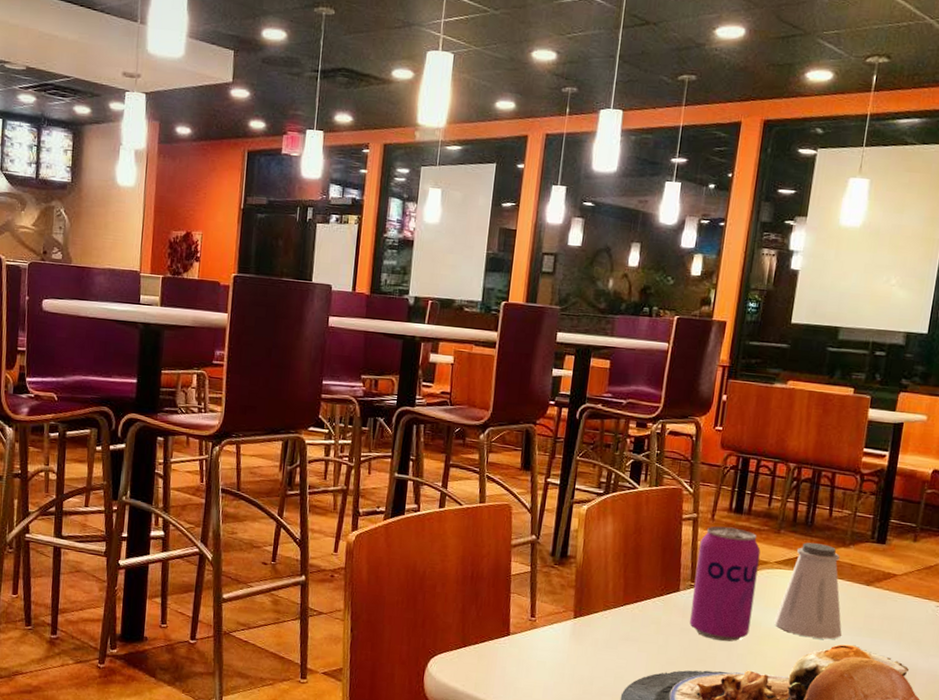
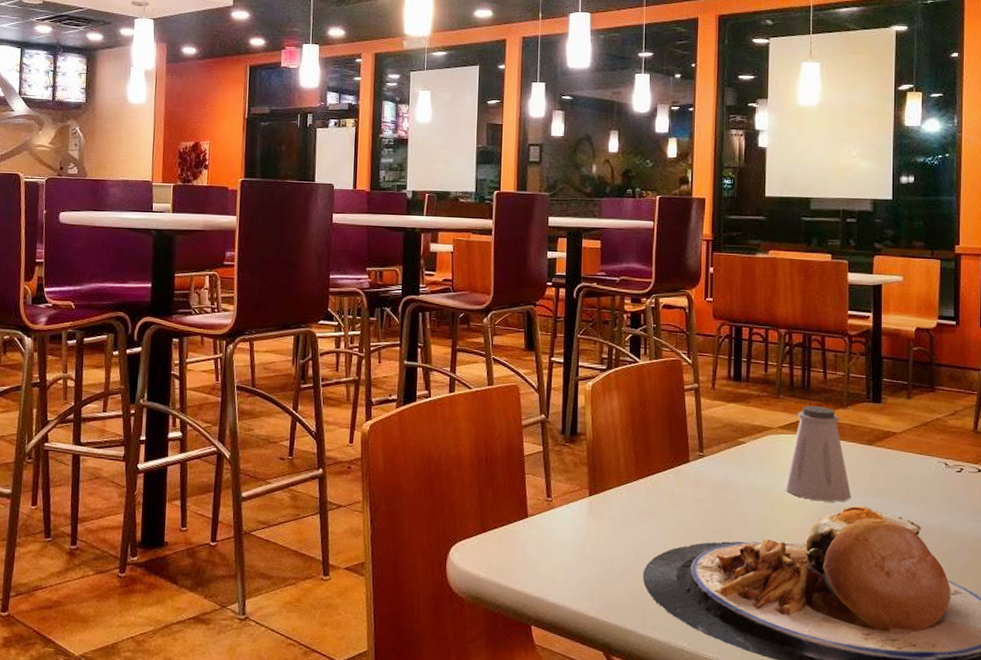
beverage can: present [689,526,761,642] -> none [702,394,763,510]

